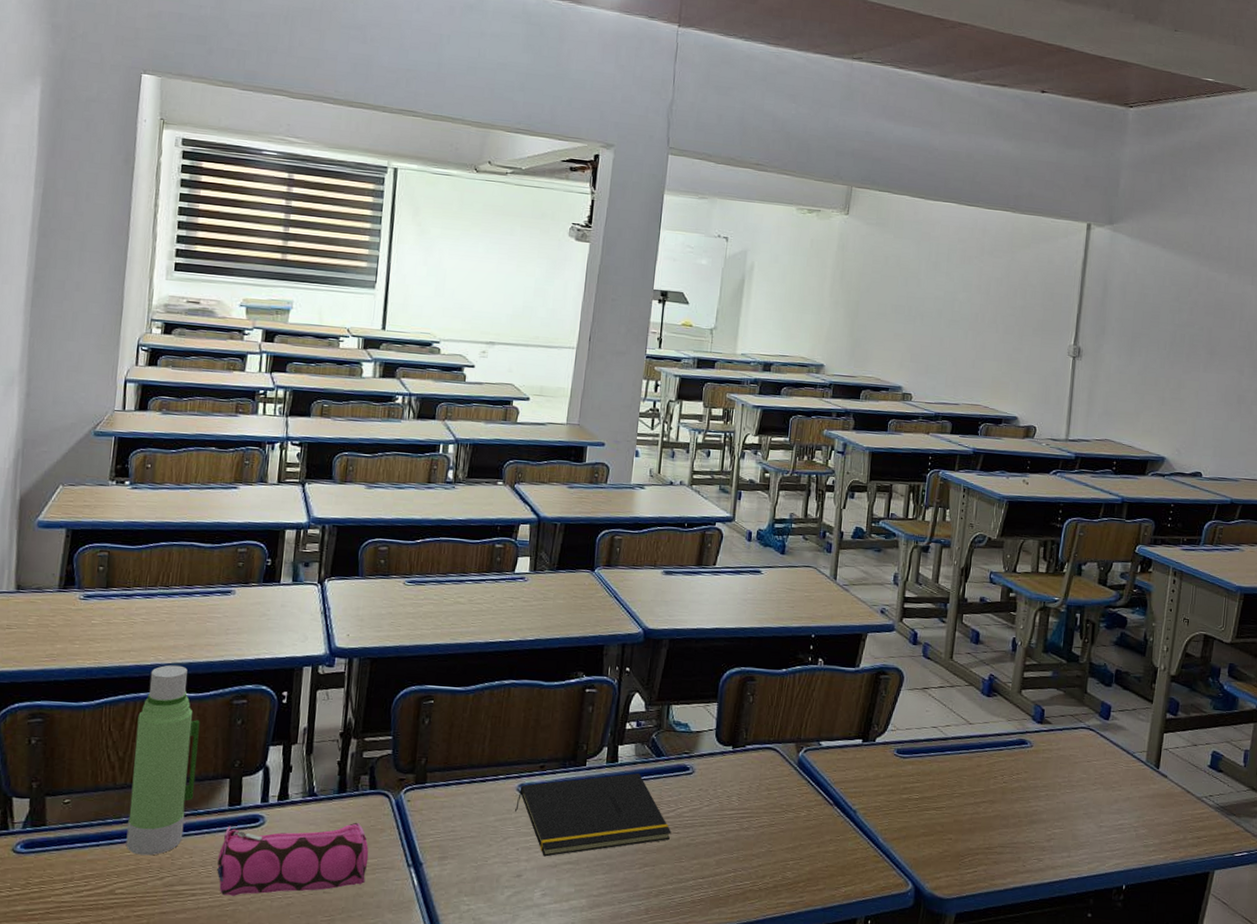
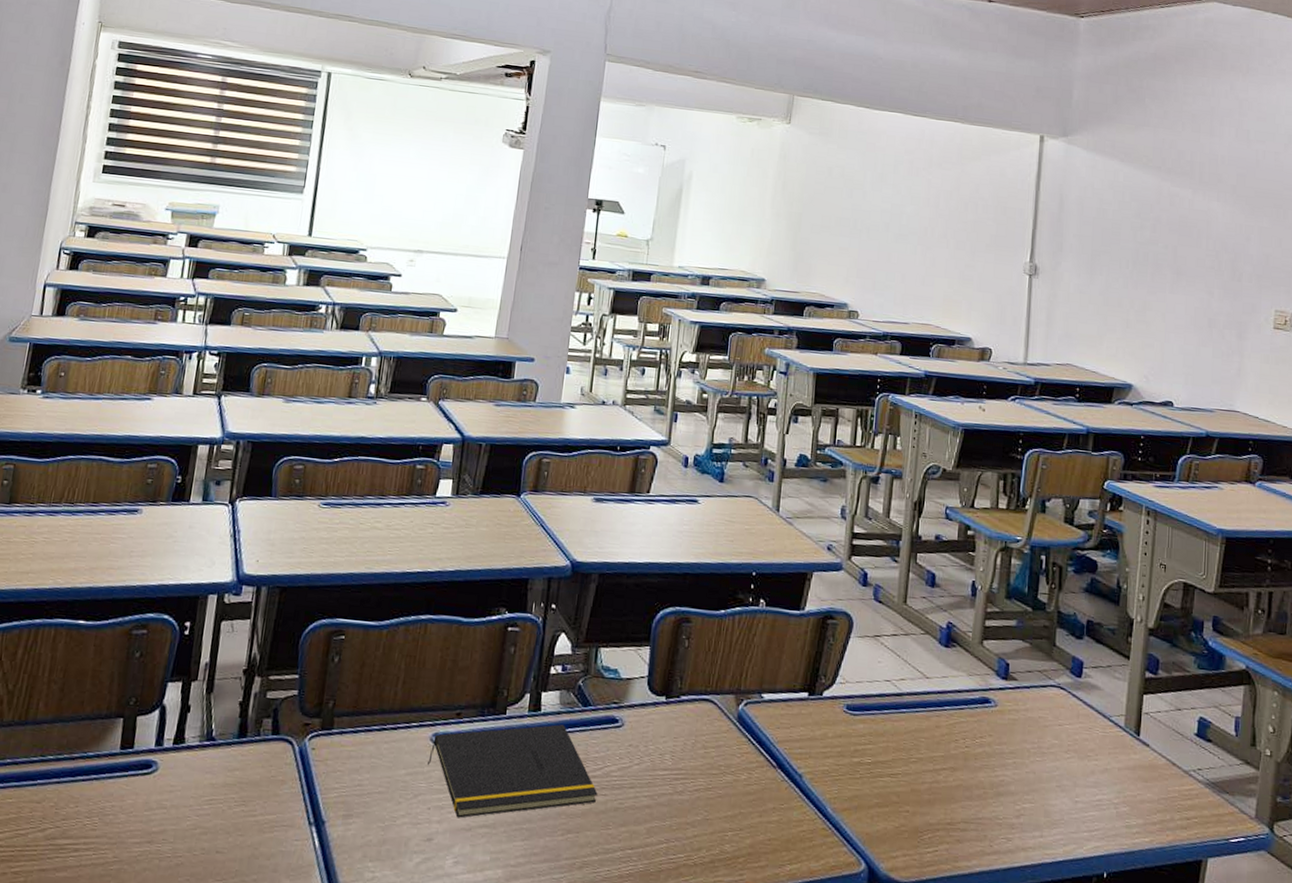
water bottle: present [126,665,200,856] -> none [8,589,96,804]
pencil case: present [217,822,369,896] -> none [103,771,268,853]

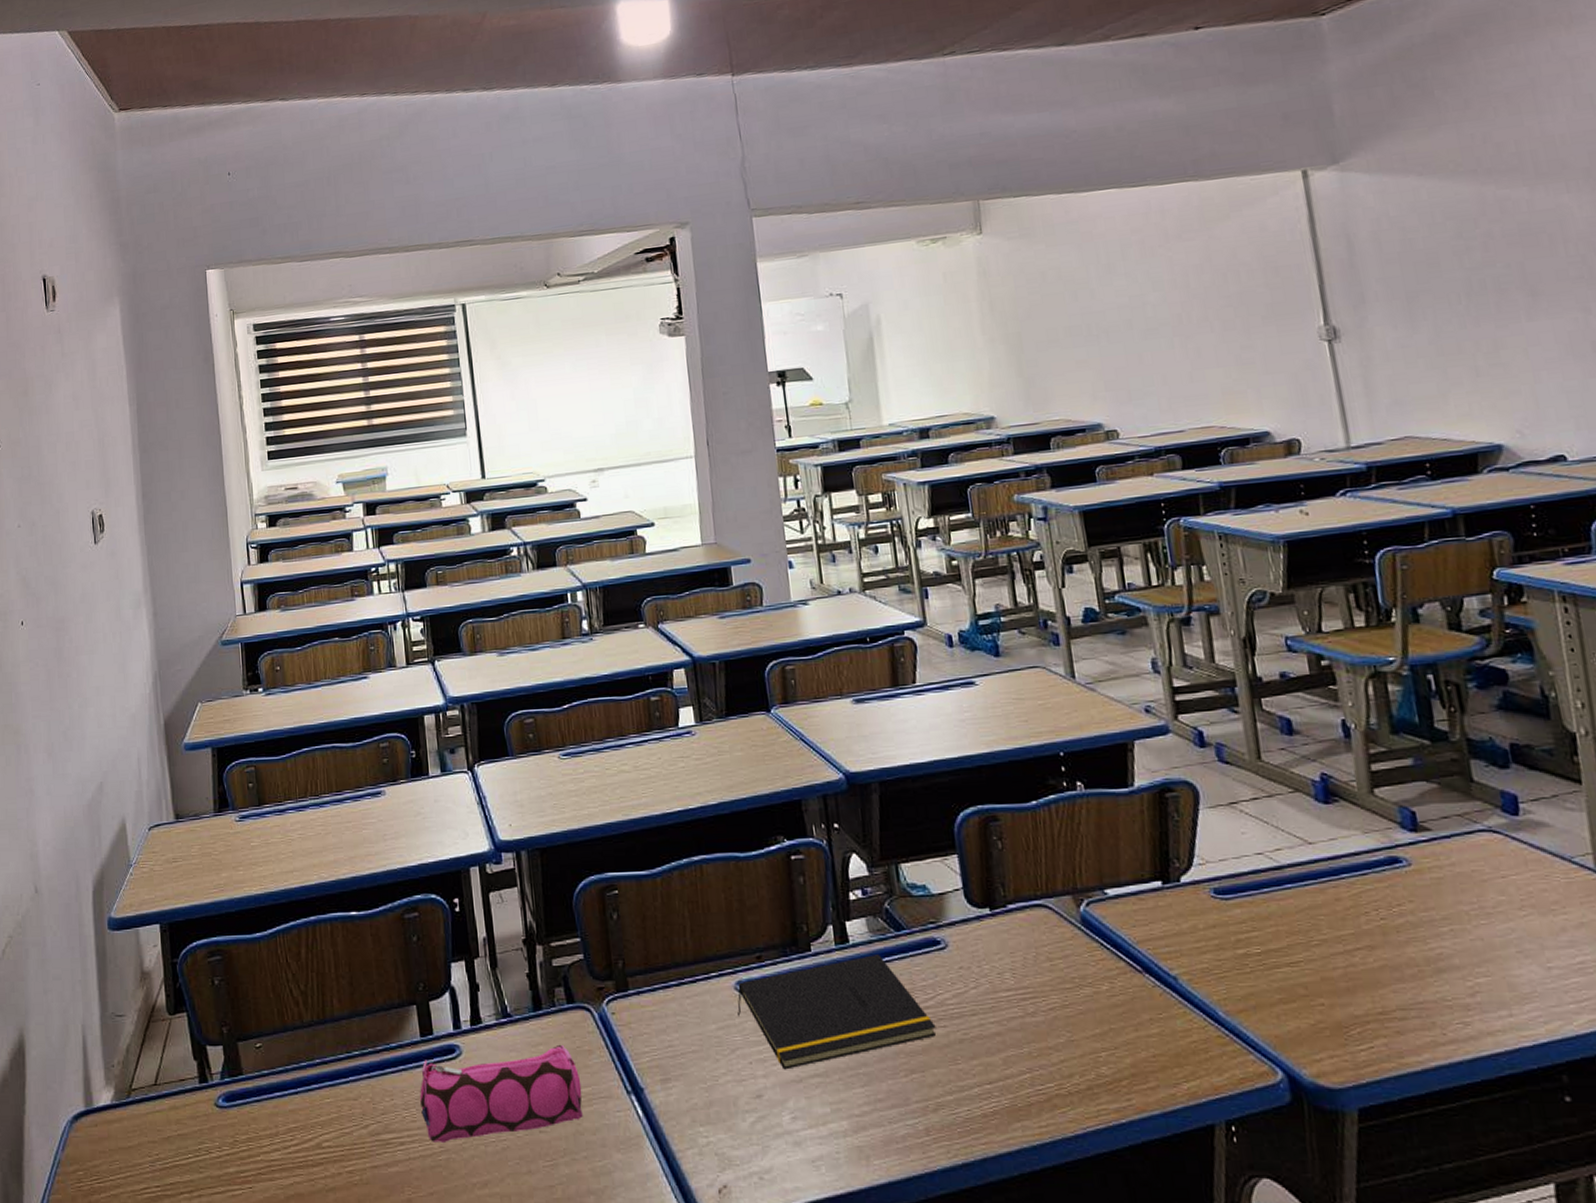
pencil case: none [103,771,268,853] -> present [420,1044,583,1142]

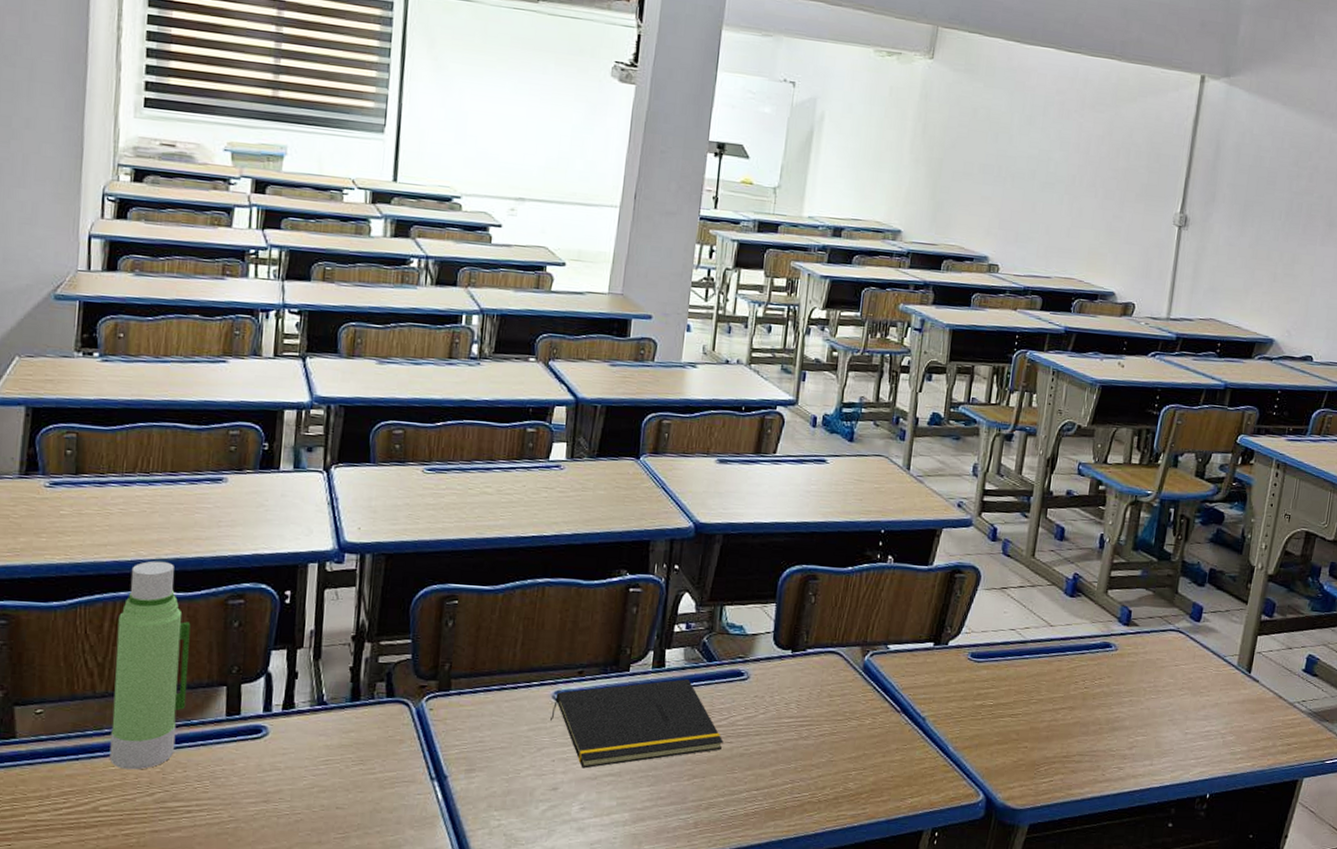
water bottle: none [312,881,383,1101] -> present [109,561,191,770]
pencil case: present [420,1044,583,1142] -> none [215,732,387,813]

